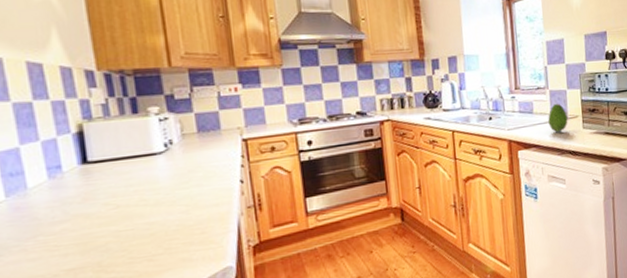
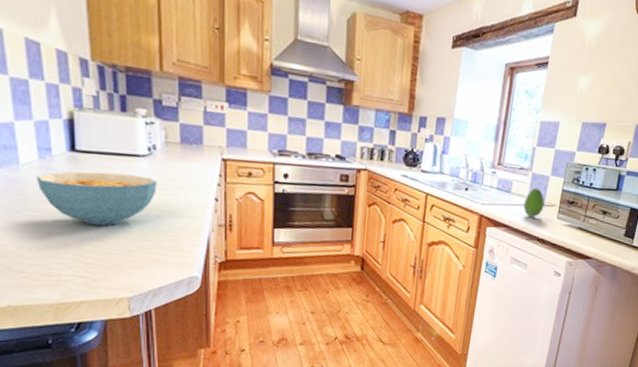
cereal bowl: none [46,173,178,237] -> present [36,171,157,226]

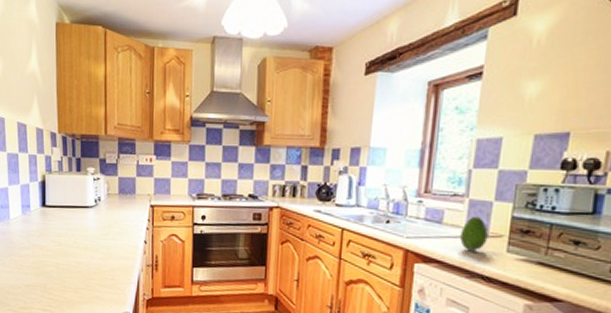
cereal bowl: present [36,171,157,226] -> none [19,222,101,267]

